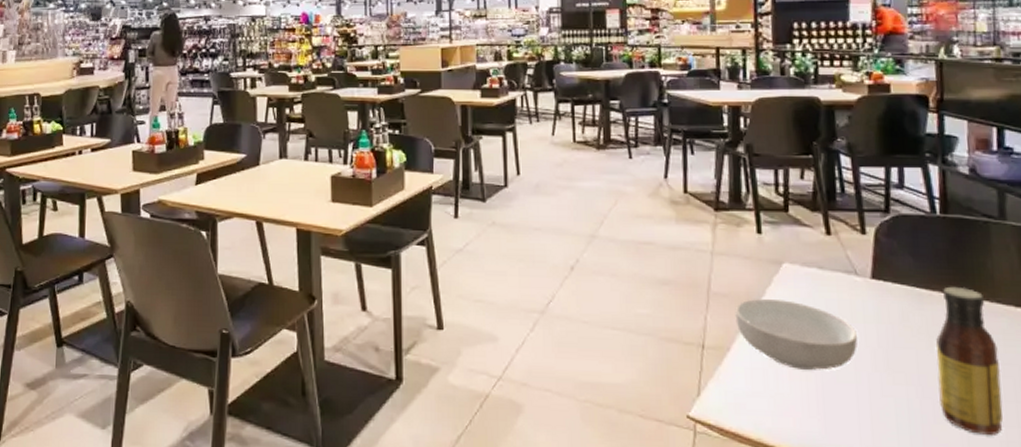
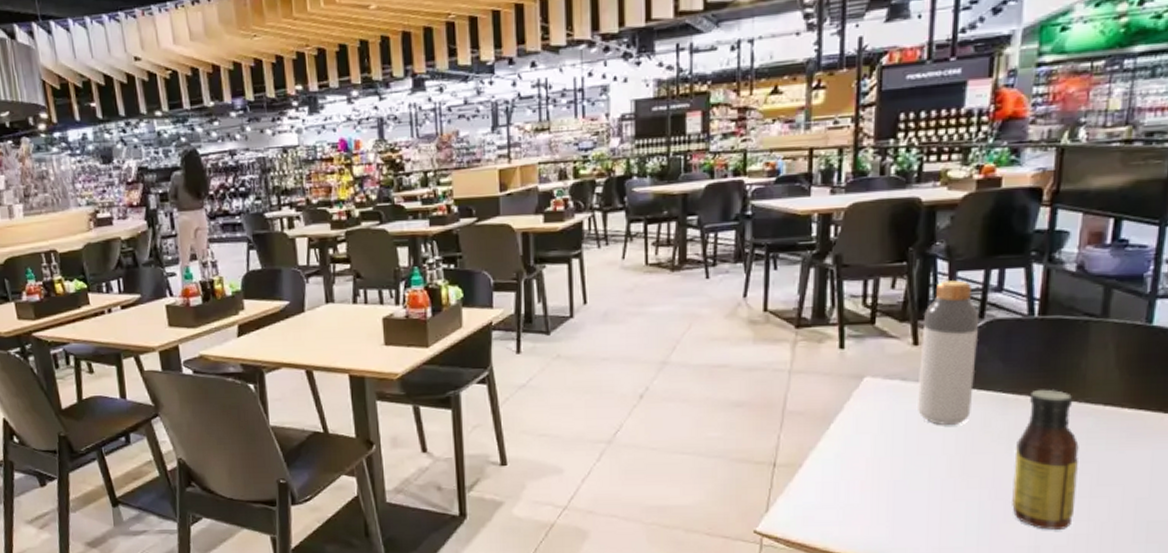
cereal bowl: present [735,299,858,370] -> none [810,414,936,480]
bottle: none [833,175,888,317] -> present [916,280,980,425]

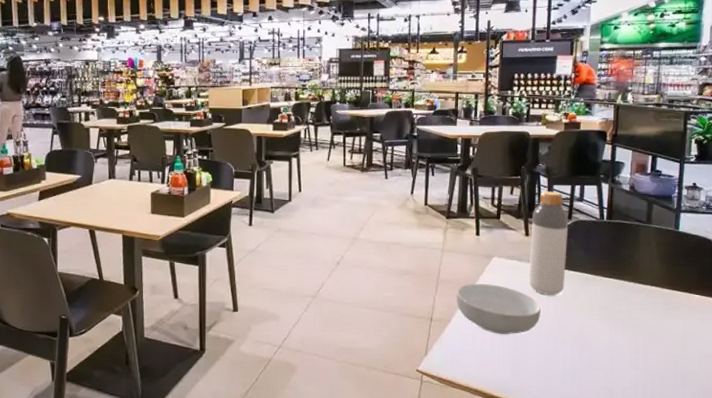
cereal bowl: none [810,414,936,480] -> present [456,284,542,334]
sauce bottle: present [1012,389,1079,530] -> none [593,272,636,376]

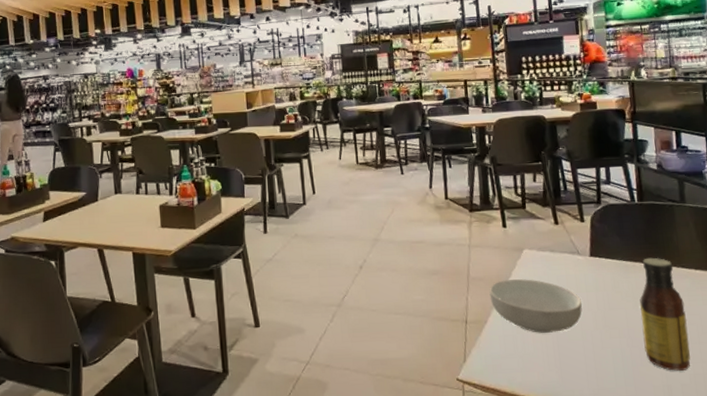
bottle: present [528,191,569,295] -> none [559,175,604,287]
sauce bottle: none [593,272,636,376] -> present [639,257,690,371]

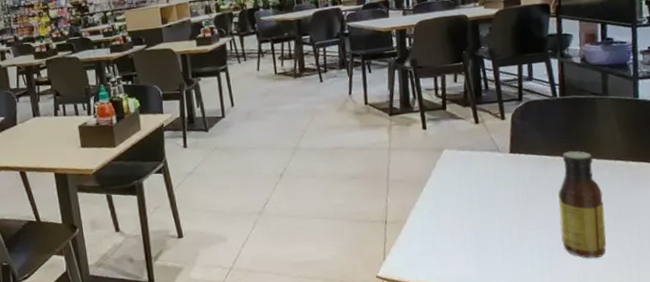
cereal bowl: present [489,279,583,333] -> none [408,178,501,230]

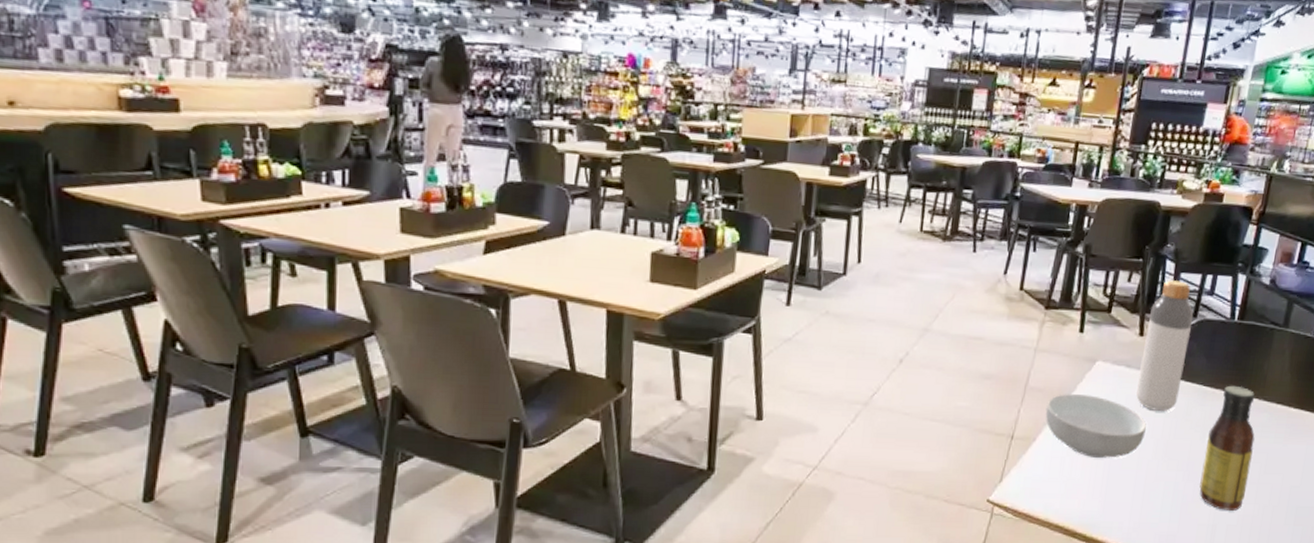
cereal bowl: none [408,178,501,230] -> present [1045,394,1147,458]
bottle: none [480,73,523,183] -> present [1135,280,1194,411]

